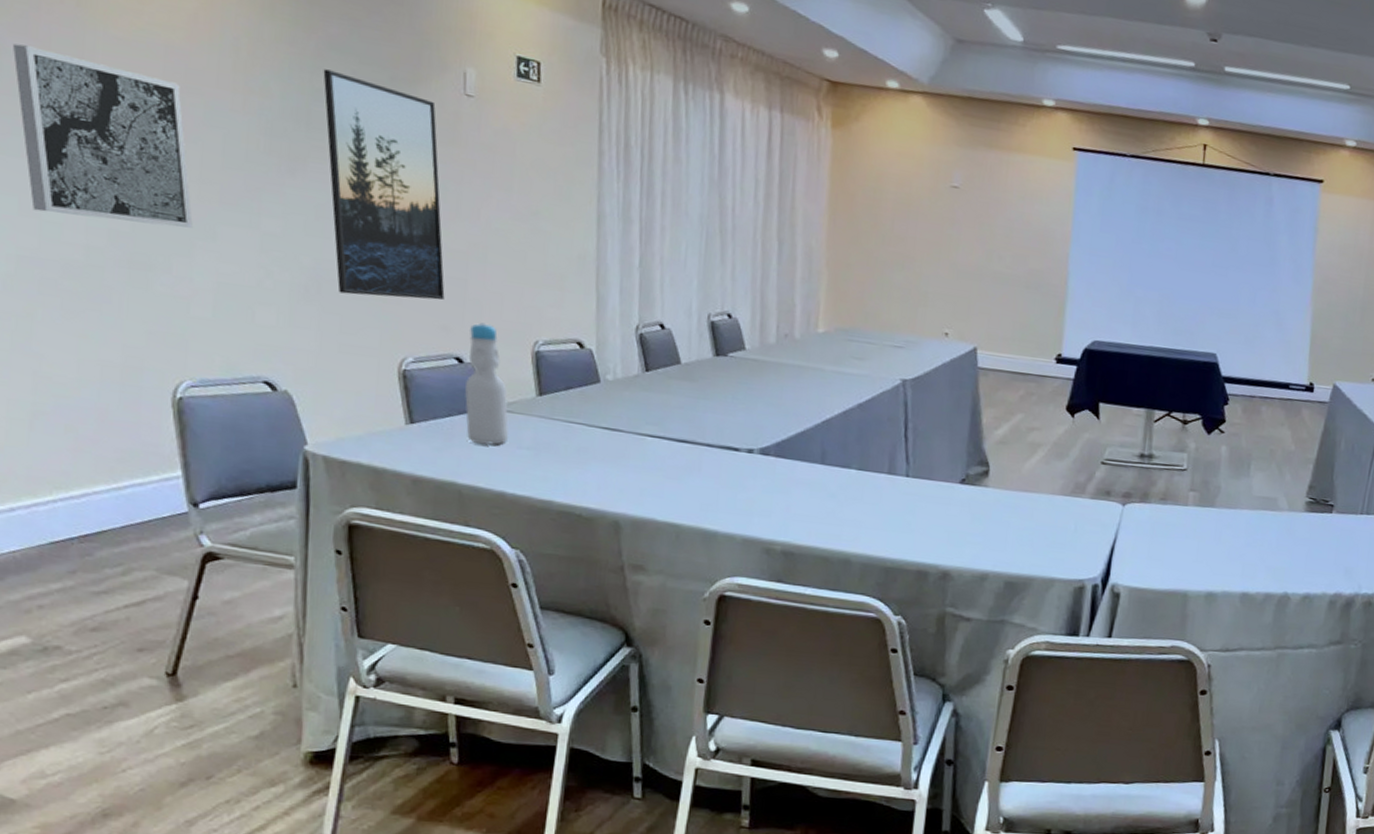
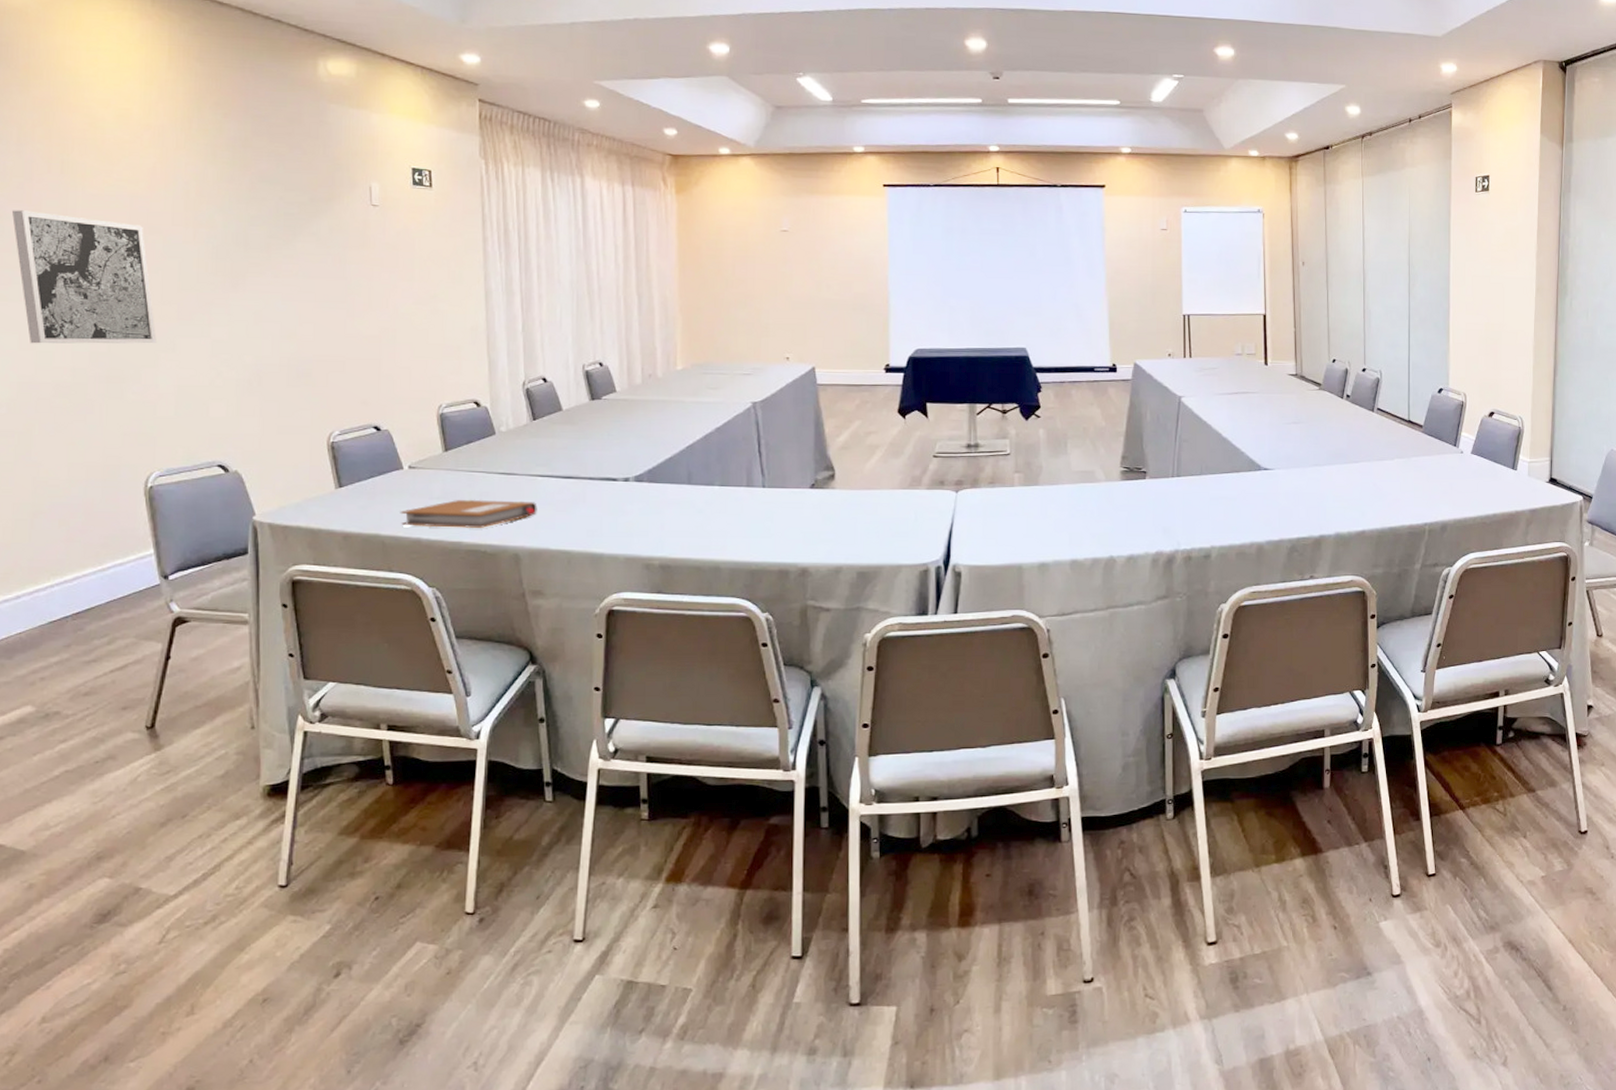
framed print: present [323,69,445,300] -> none [256,199,363,383]
bottle: present [465,322,509,445] -> none [383,394,422,498]
notebook: none [481,452,645,488] -> present [400,499,537,528]

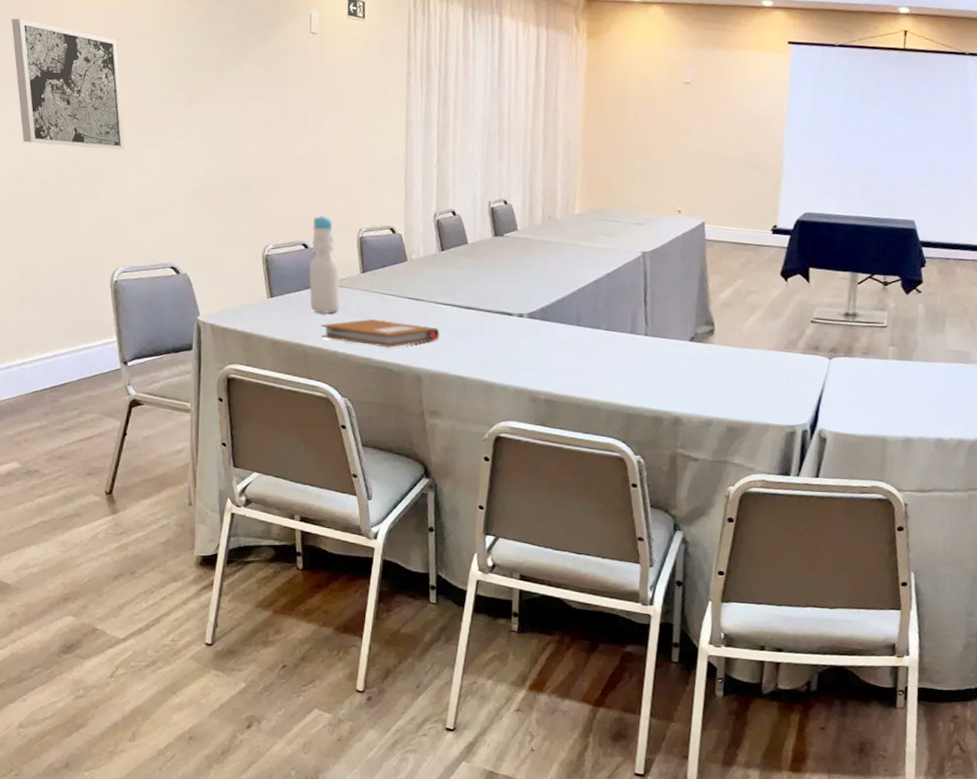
bottle: none [383,394,422,498] -> present [309,215,341,314]

